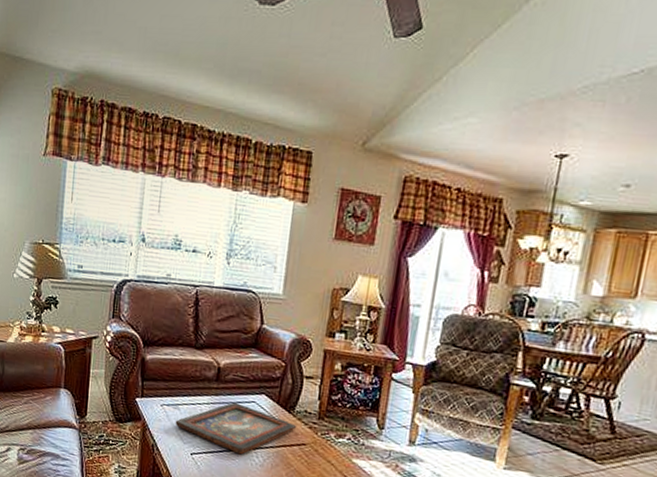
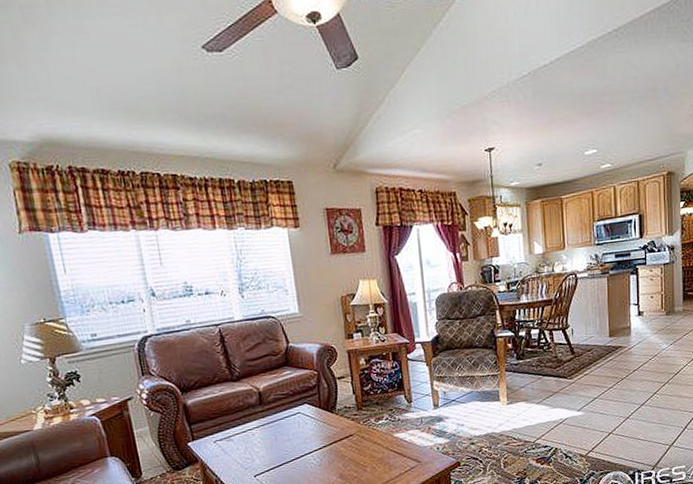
decorative tray: present [175,402,297,455] -> none [231,418,342,463]

